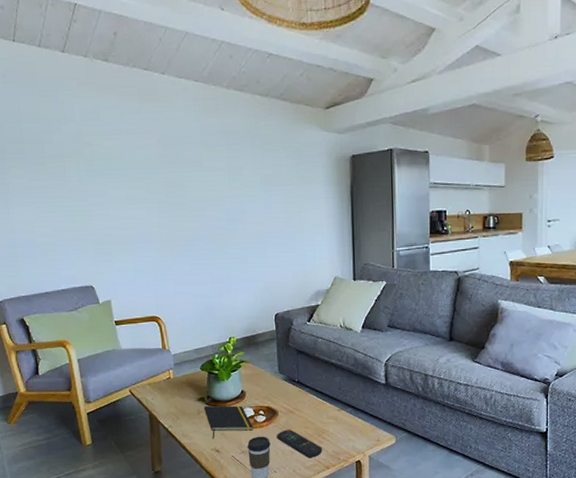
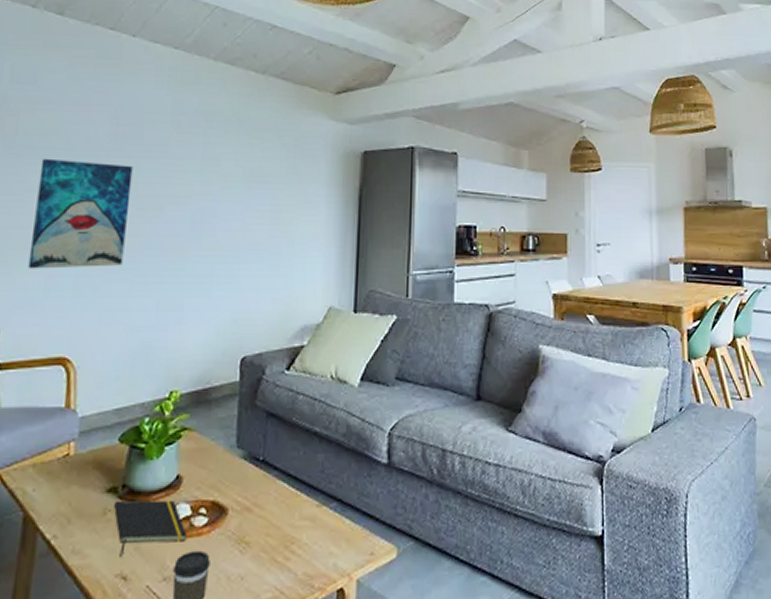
wall art: none [114,177,184,257] -> present [28,158,133,269]
remote control: present [277,429,323,458] -> none [221,538,289,586]

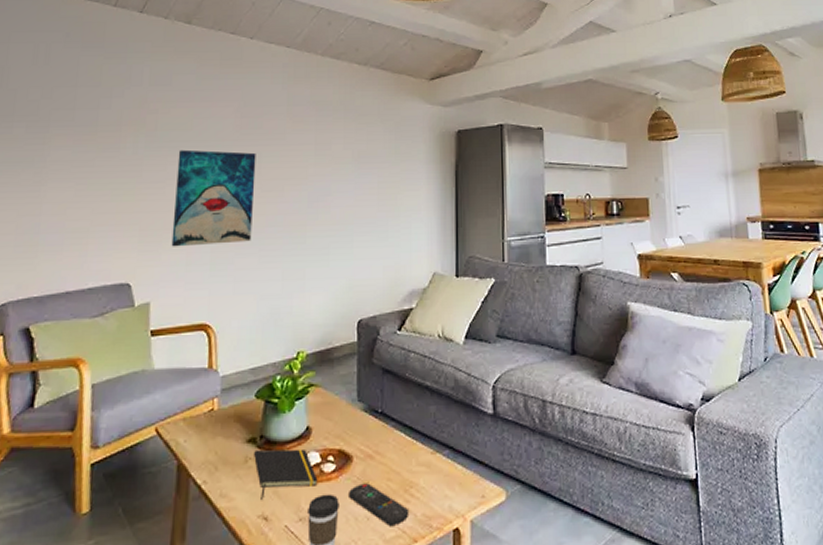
remote control: none [221,538,289,586] -> present [349,483,410,526]

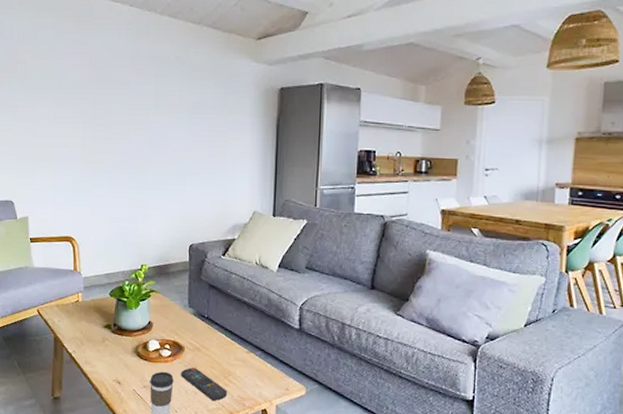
wall art: present [171,149,256,247] -> none [42,95,106,175]
notepad: present [254,449,318,501] -> none [110,333,158,370]

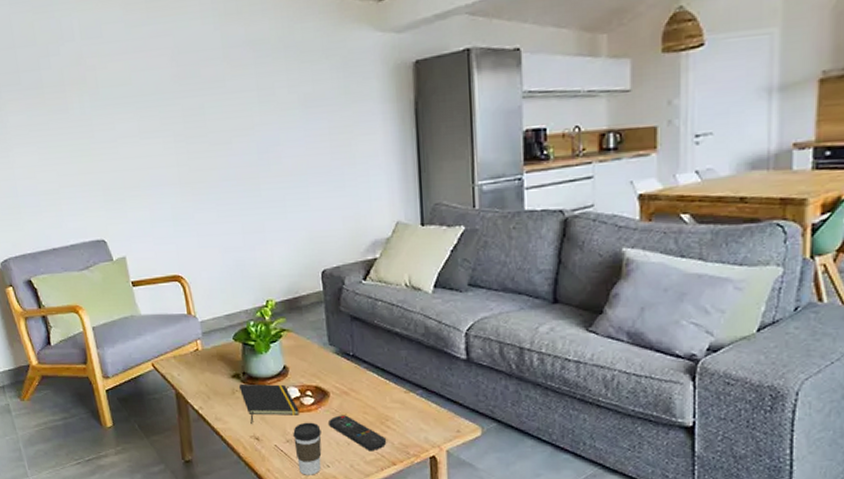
notepad: none [110,333,158,370] -> present [239,383,299,425]

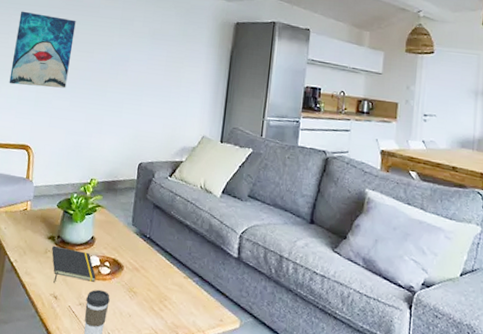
wall art: none [123,104,208,205] -> present [9,11,76,89]
remote control: present [329,415,387,450] -> none [117,288,162,326]

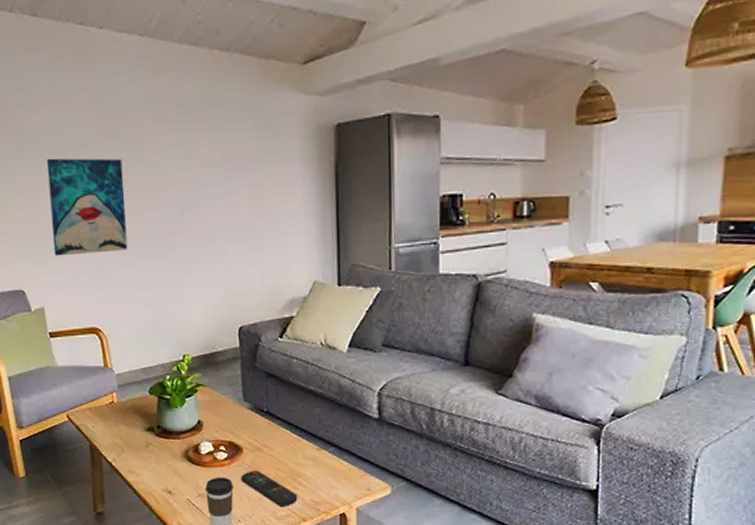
notepad: present [52,245,96,284] -> none [154,437,212,478]
remote control: none [117,288,162,326] -> present [241,470,298,506]

